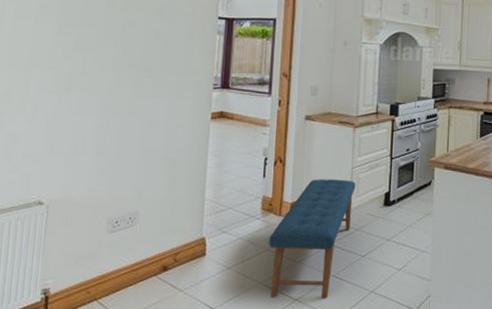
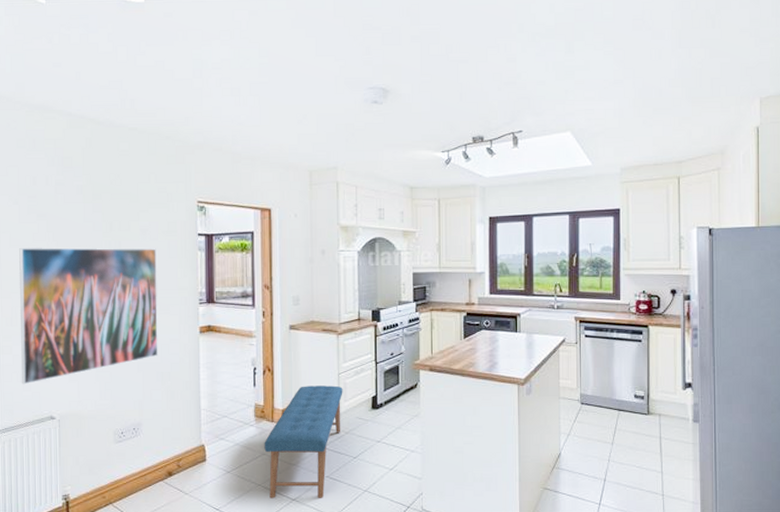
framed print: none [9,20,173,166] -> present [19,247,158,385]

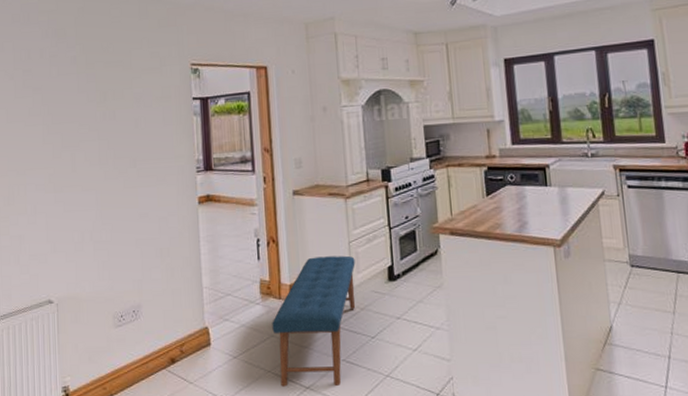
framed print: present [19,247,158,385] -> none [15,116,156,267]

